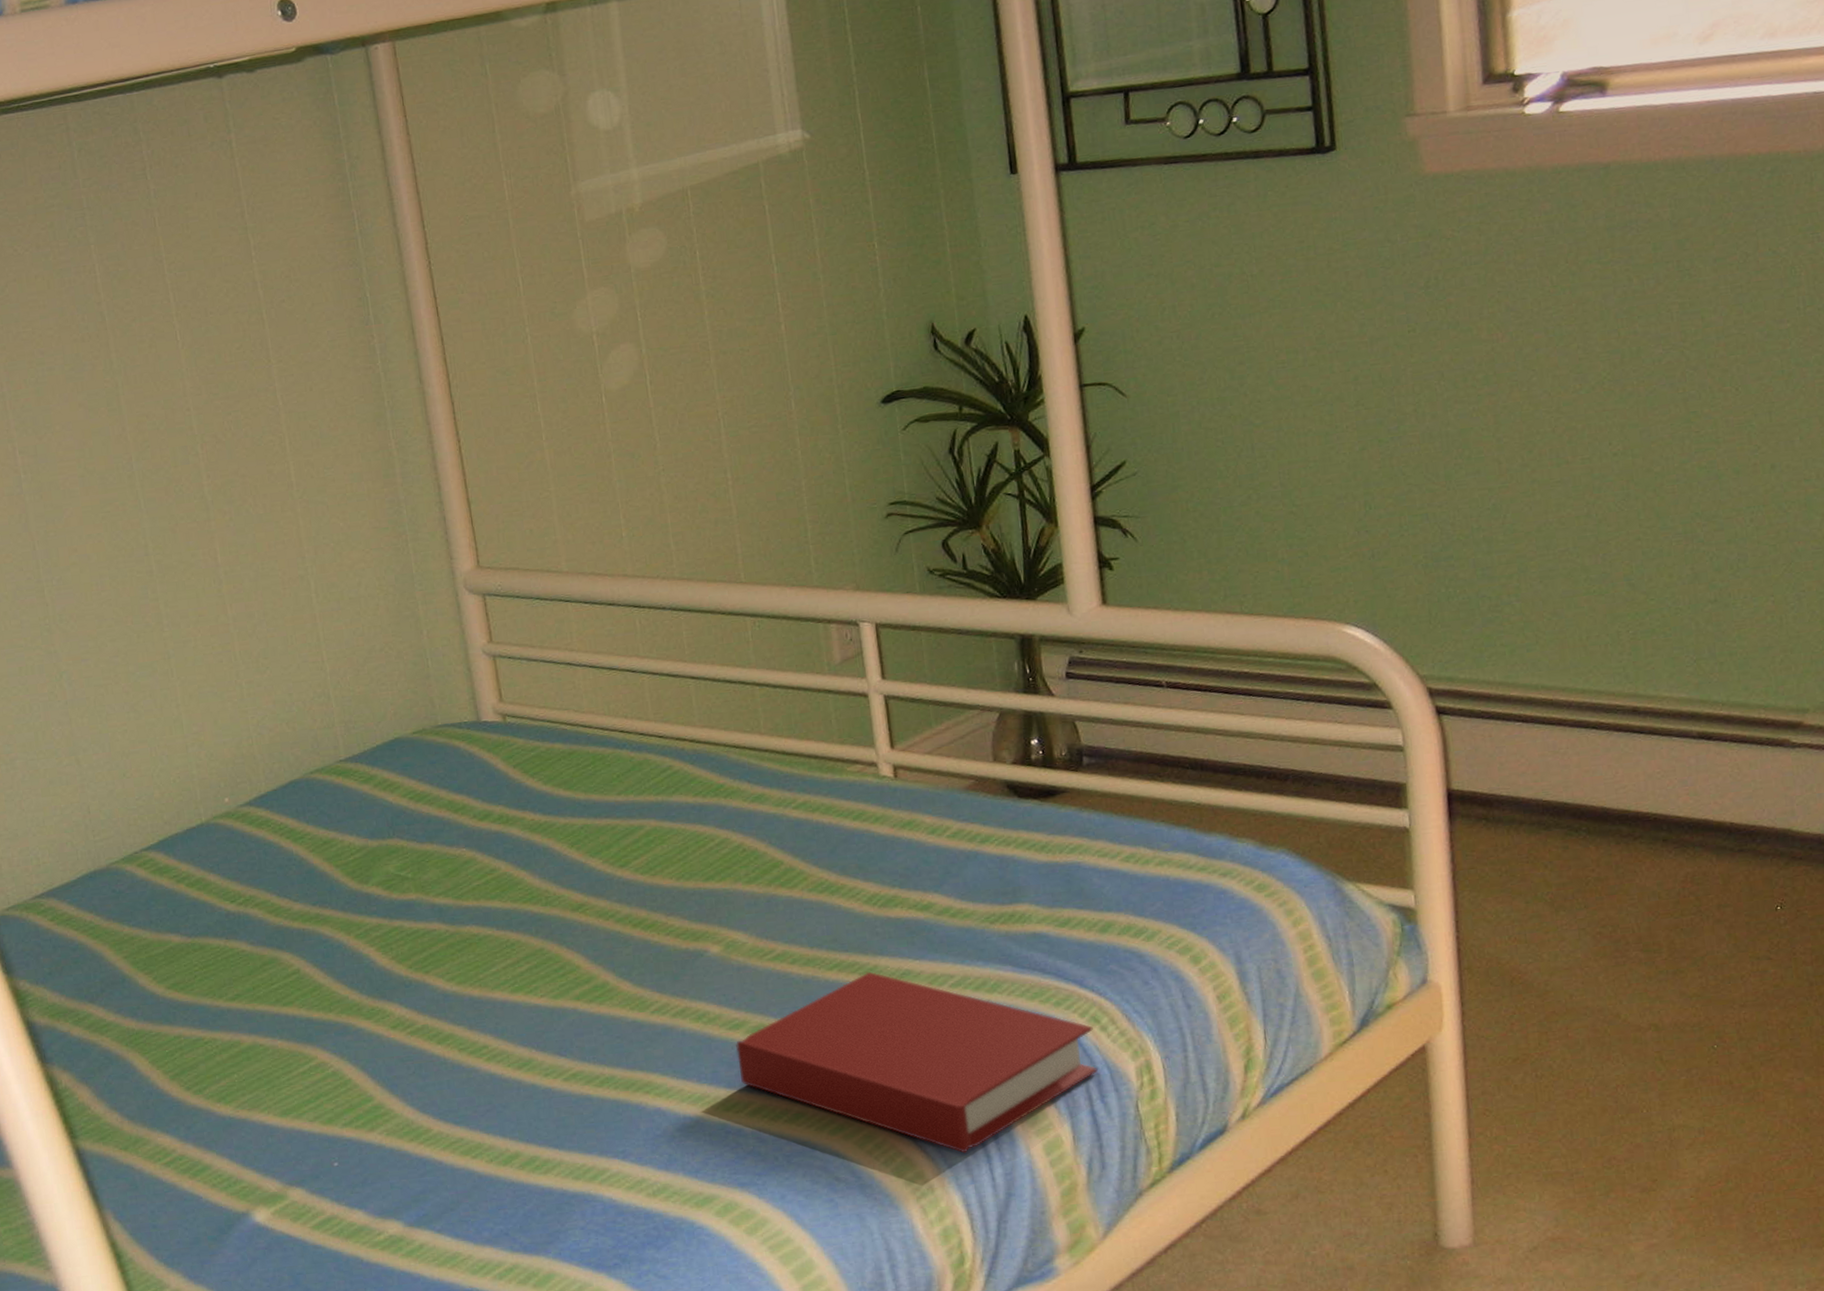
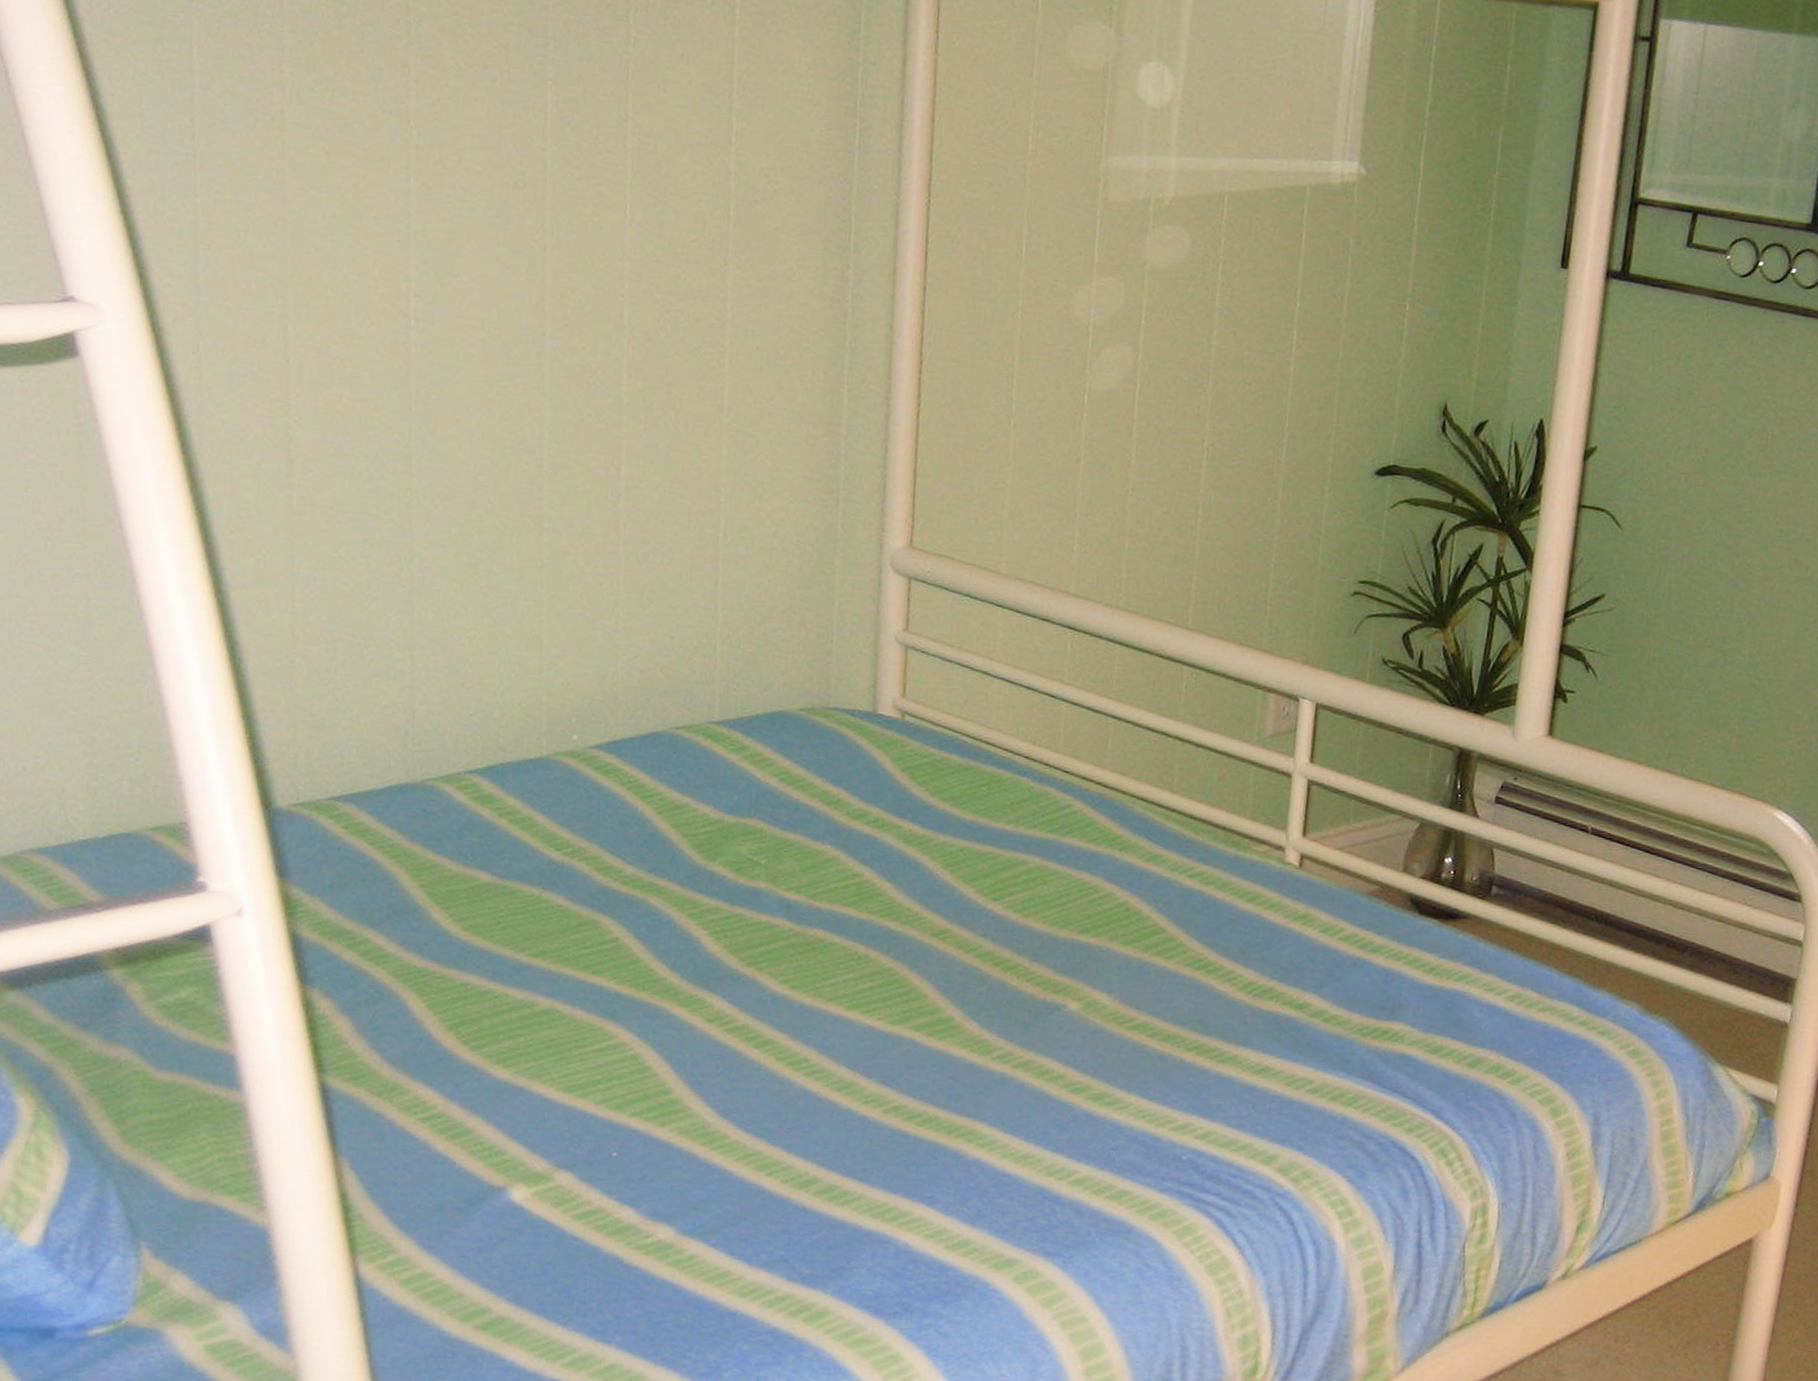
book: present [736,971,1098,1154] -> none [1071,1060,1439,1263]

